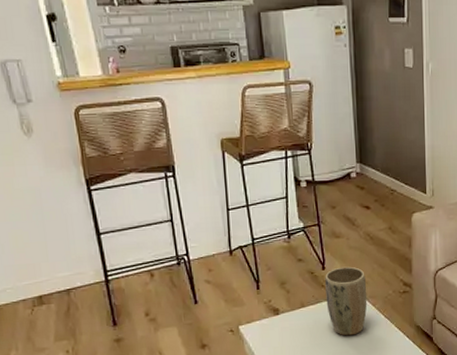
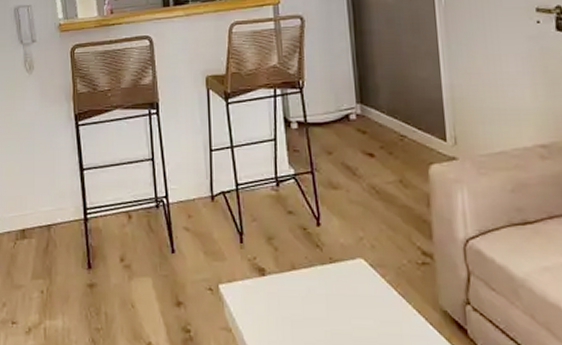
plant pot: present [325,266,368,336] -> none [320,224,375,313]

